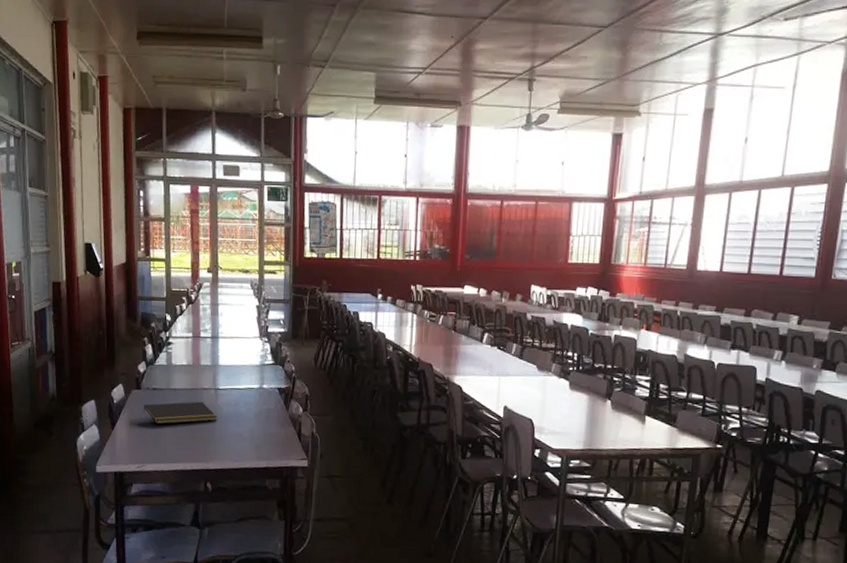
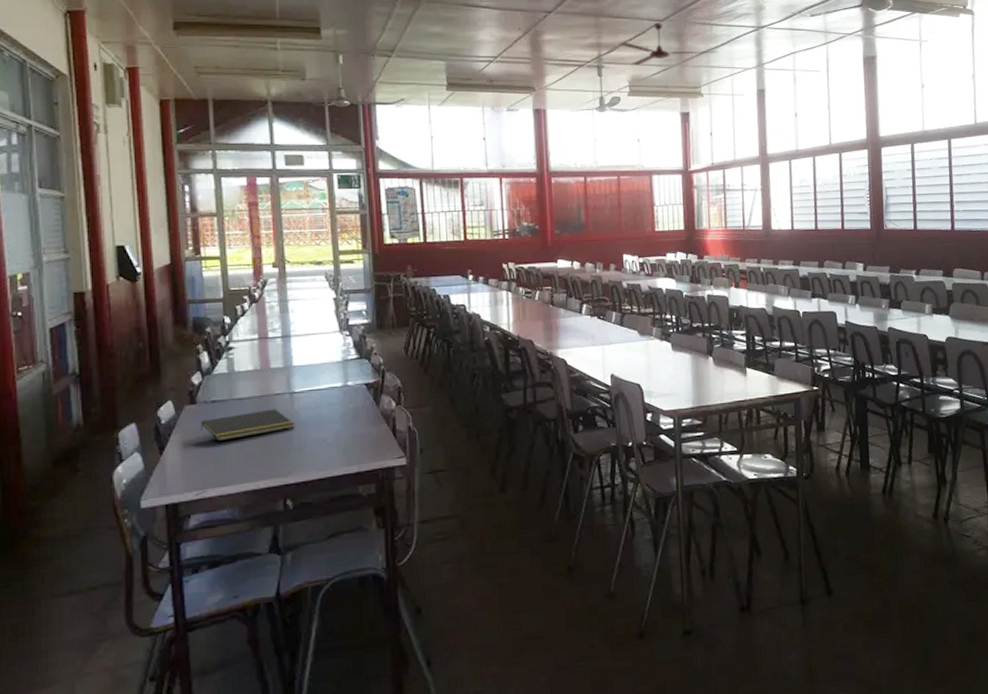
ceiling fan: none [555,29,664,79] -> present [619,23,717,66]

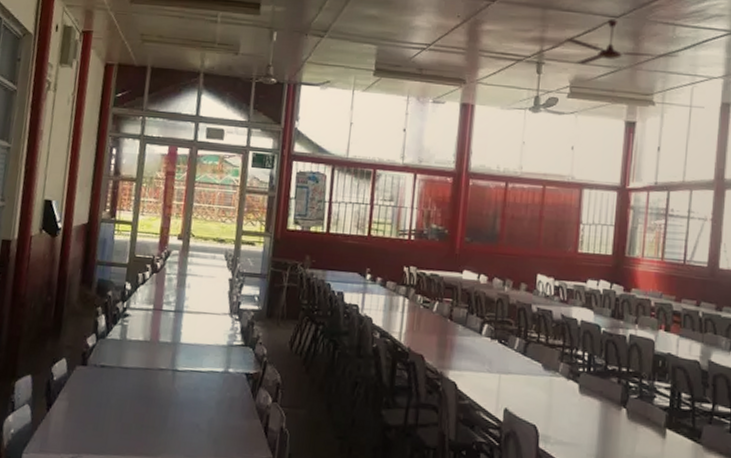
notepad: present [200,408,295,442] -> none [85,383,172,409]

